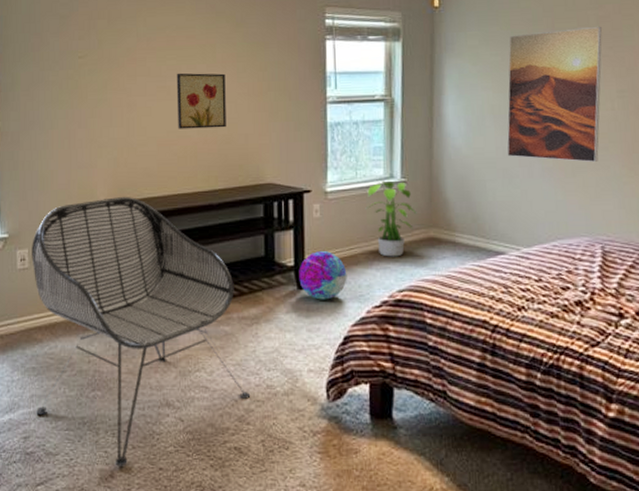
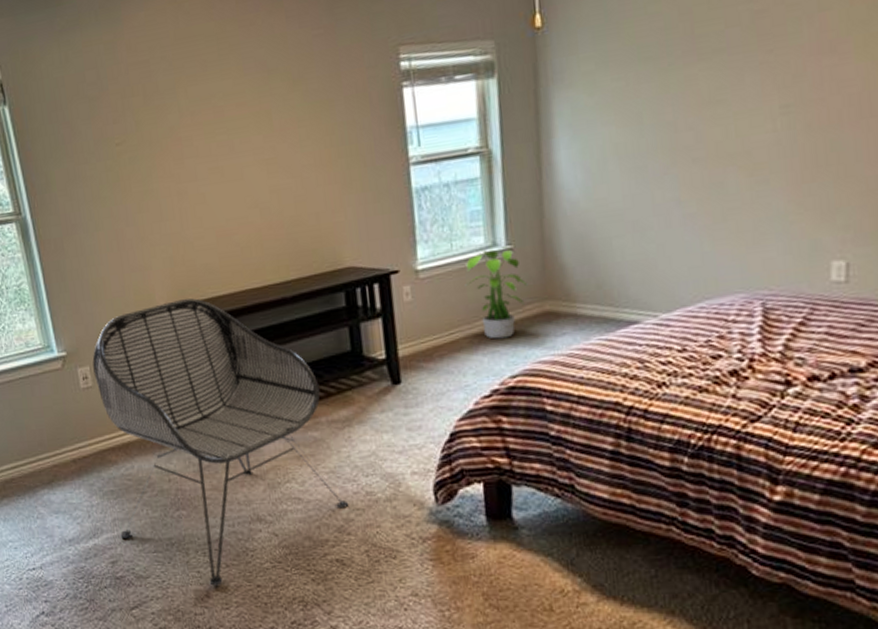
wall art: present [176,73,226,129] -> none [229,143,293,216]
decorative ball: present [299,251,347,300] -> none [392,339,449,395]
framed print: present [507,26,602,162] -> none [634,24,759,206]

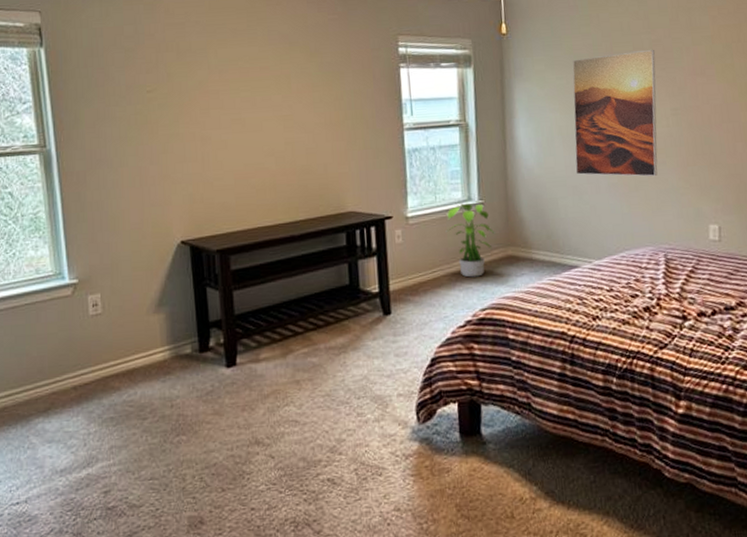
chair: present [92,298,349,586] -> none [104,232,342,512]
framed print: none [634,24,759,206] -> present [572,49,658,177]

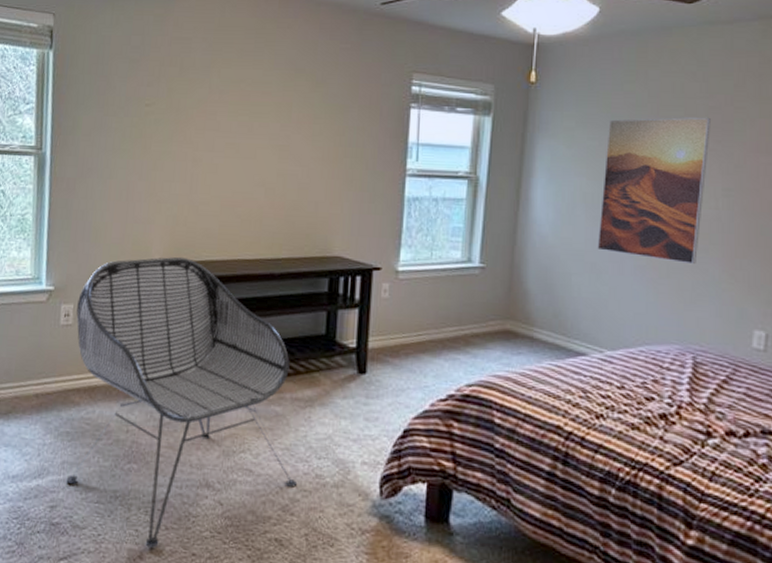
chair: none [104,232,342,512] -> present [66,256,298,548]
potted plant: present [446,201,495,278] -> none [438,262,494,348]

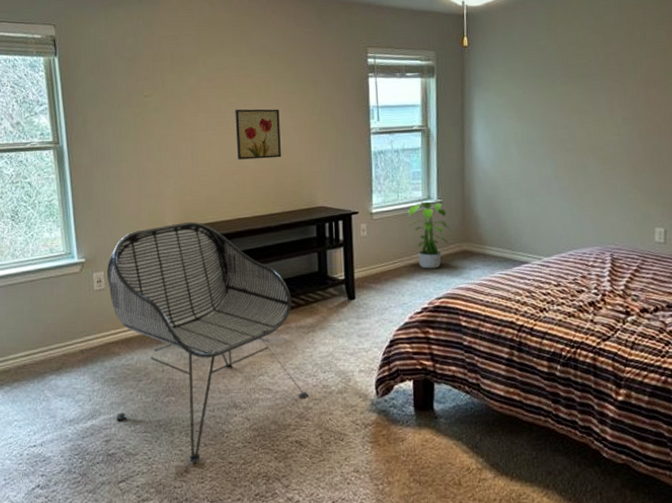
wall art: none [244,130,300,193] -> present [235,109,281,160]
potted plant: none [438,262,494,348] -> present [406,200,452,269]
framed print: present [597,117,710,264] -> none [529,61,610,181]

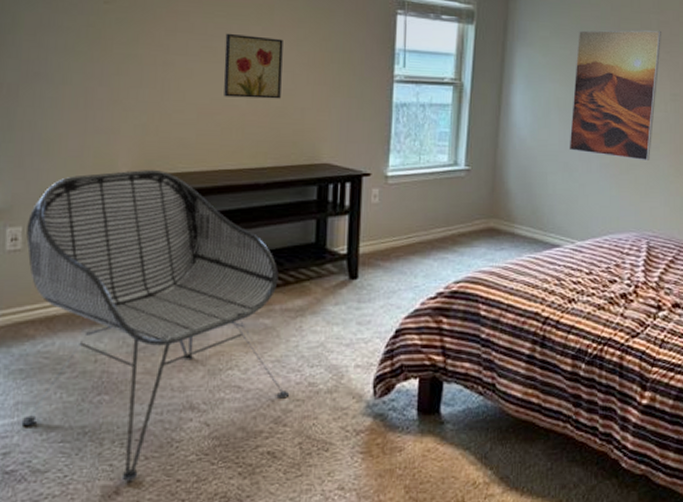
potted plant: present [406,200,452,269] -> none [426,166,479,247]
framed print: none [529,61,610,181] -> present [569,30,661,160]

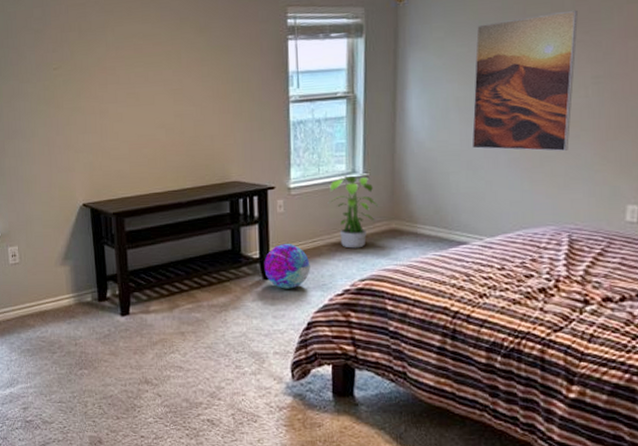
chair: present [21,169,290,481] -> none [21,196,221,434]
wall art: present [224,33,283,99] -> none [144,78,193,133]
decorative ball: none [351,239,403,291] -> present [264,244,311,289]
potted plant: none [426,166,479,247] -> present [327,173,379,249]

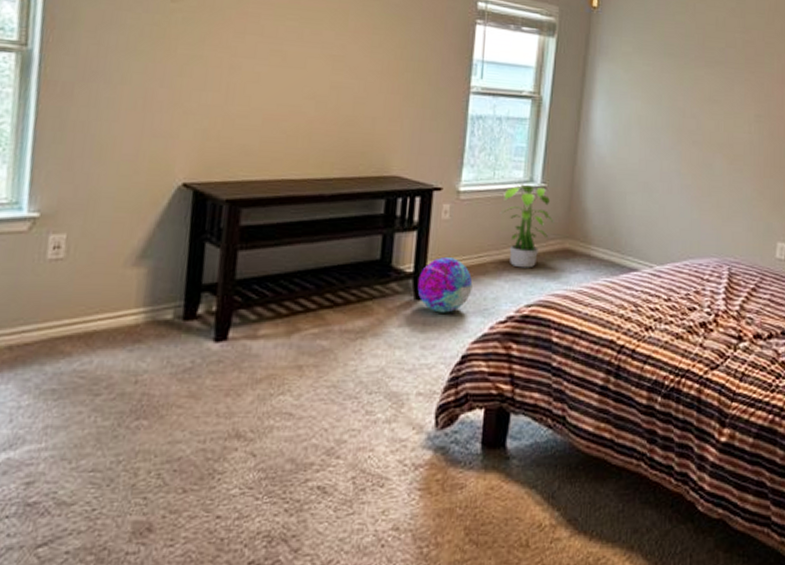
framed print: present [471,10,578,151] -> none [649,47,746,183]

